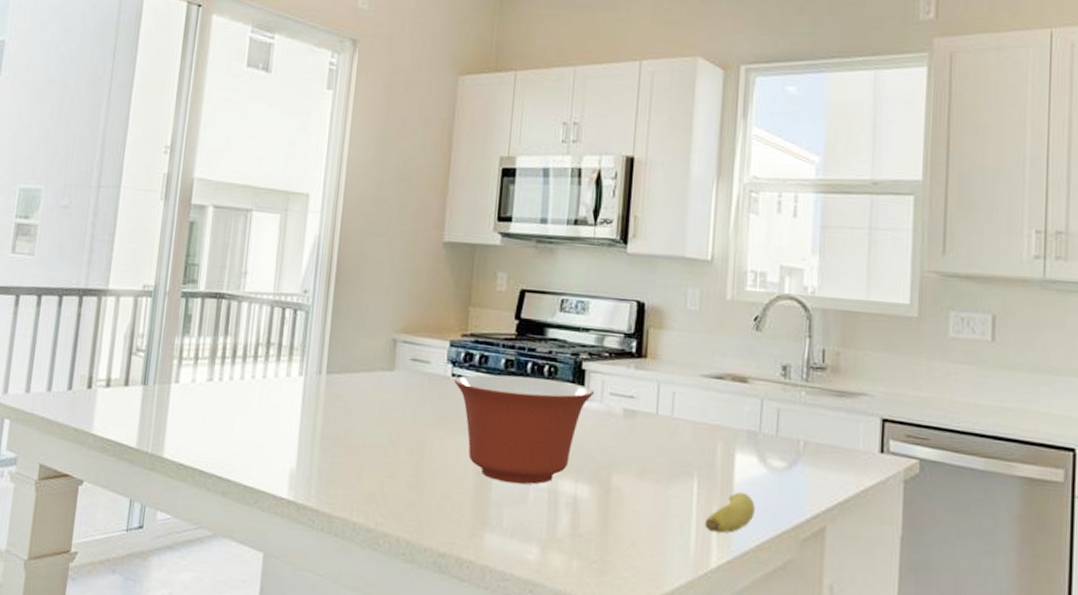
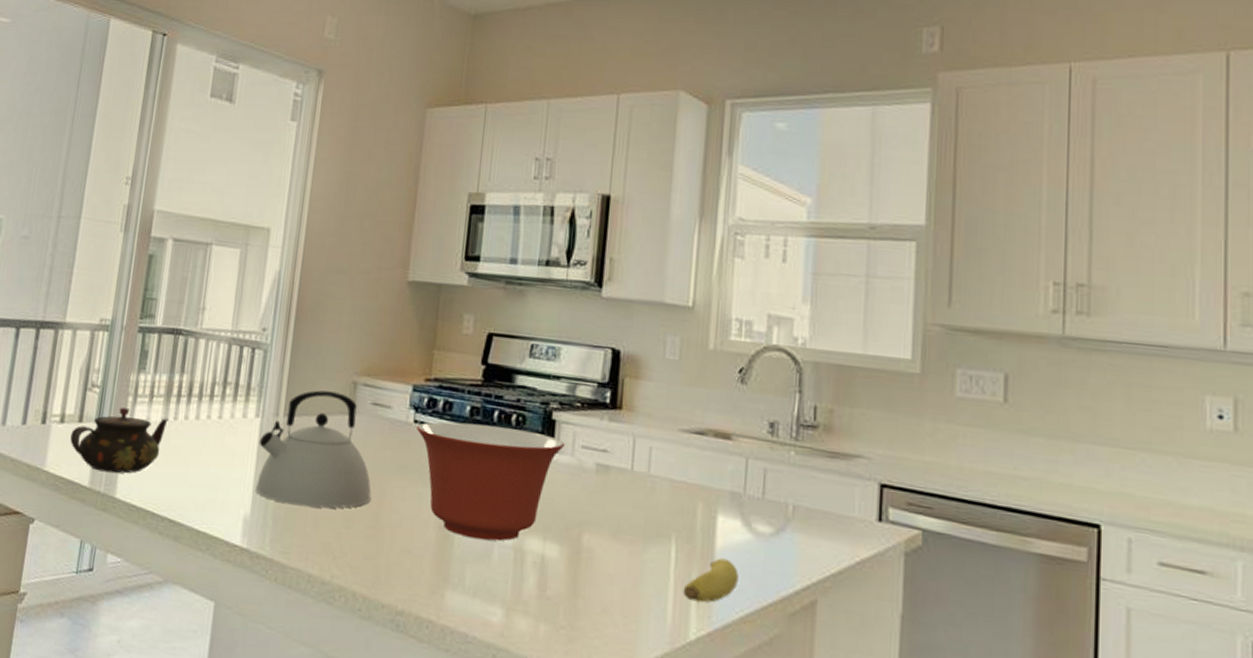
teapot: none [116,369,214,434] -> present [70,407,169,474]
kettle: none [301,348,412,460] -> present [256,390,372,509]

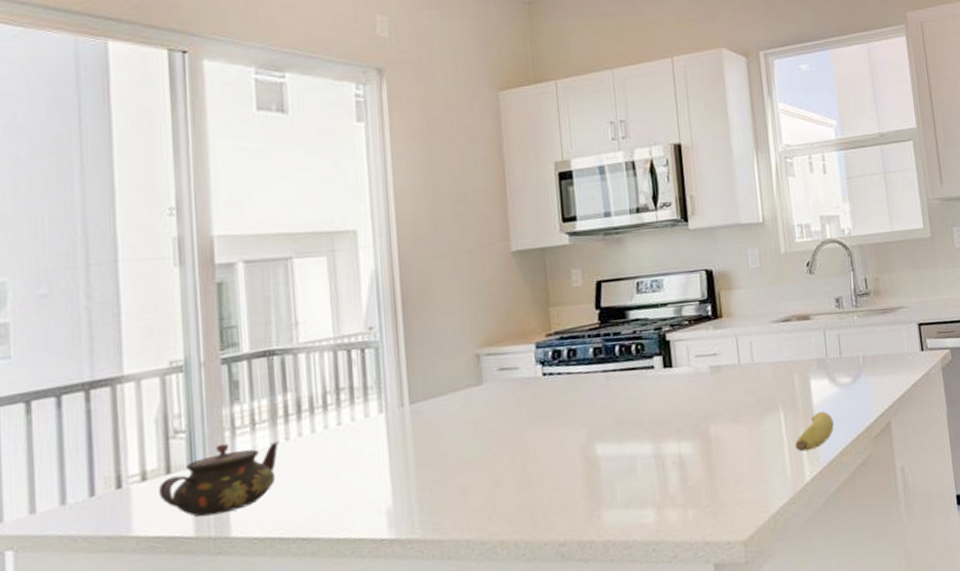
kettle: present [256,390,372,509] -> none [388,368,515,486]
mixing bowl: present [417,421,564,541] -> none [546,354,681,461]

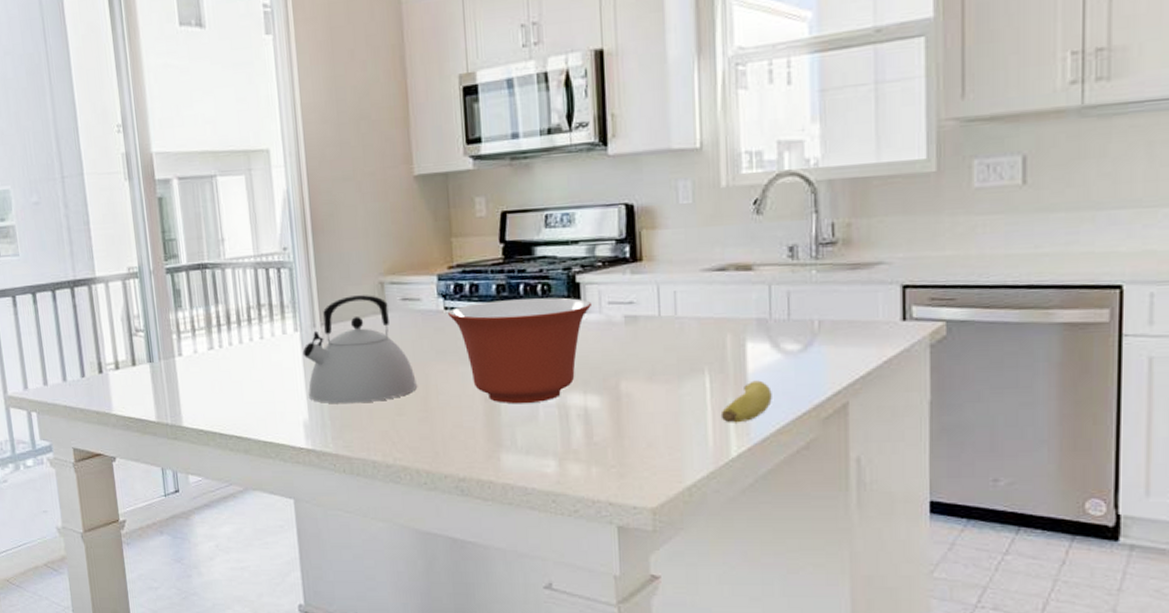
teapot: present [159,441,279,517] -> none [128,344,214,406]
kettle: none [388,368,515,486] -> present [302,295,417,404]
mixing bowl: none [546,354,681,461] -> present [448,297,591,404]

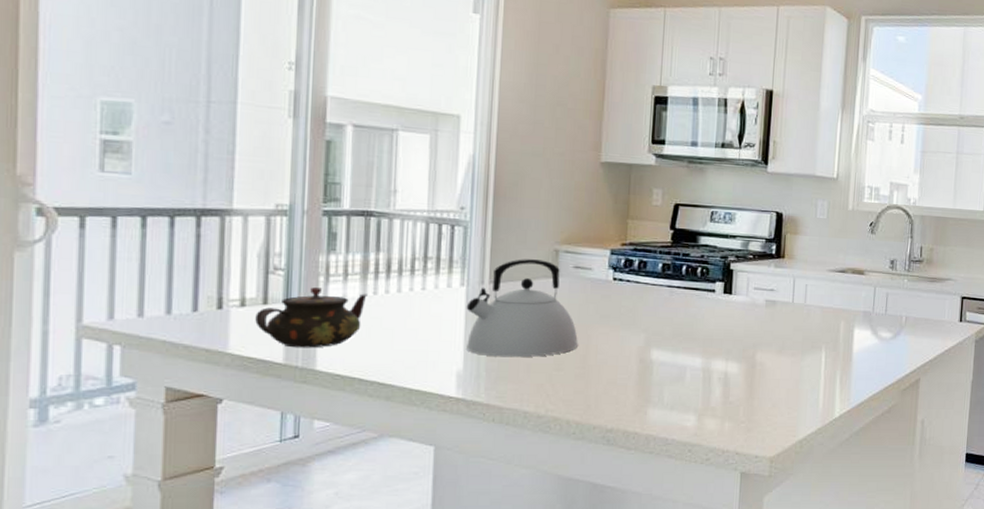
teapot: none [128,344,214,406] -> present [255,286,367,348]
mixing bowl: present [448,297,591,404] -> none [616,277,740,367]
fruit: present [720,380,772,423] -> none [830,358,869,391]

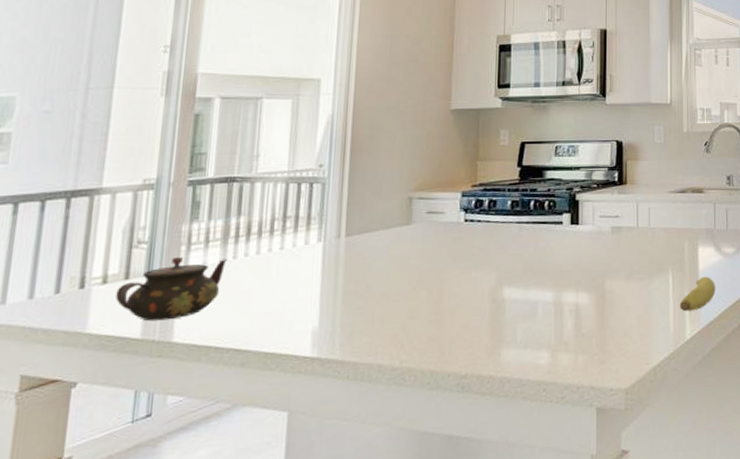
kettle: present [466,259,578,358] -> none [322,208,431,311]
fruit: none [830,358,869,391] -> present [679,276,715,312]

